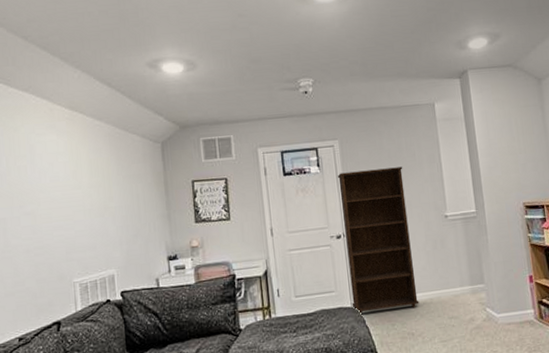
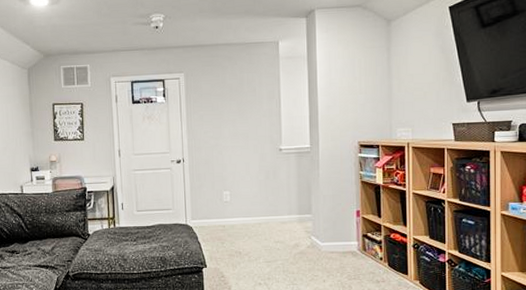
bookcase: present [337,166,419,315] -> none [181,101,248,232]

